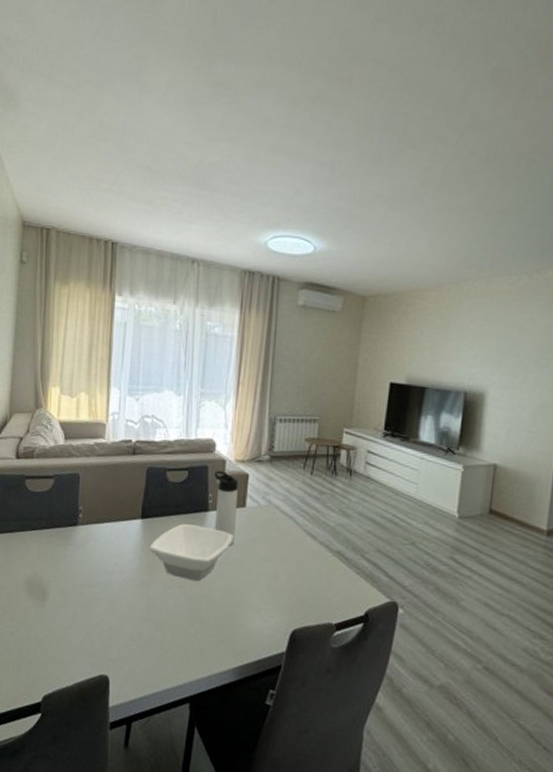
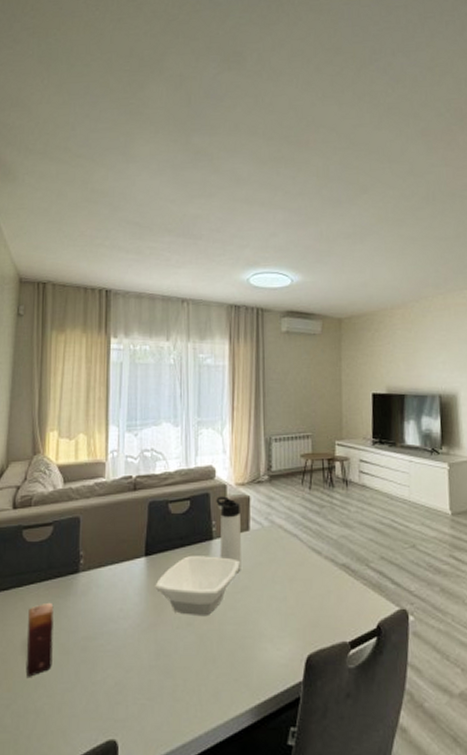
candle: none [28,549,54,612] -> present [26,603,54,677]

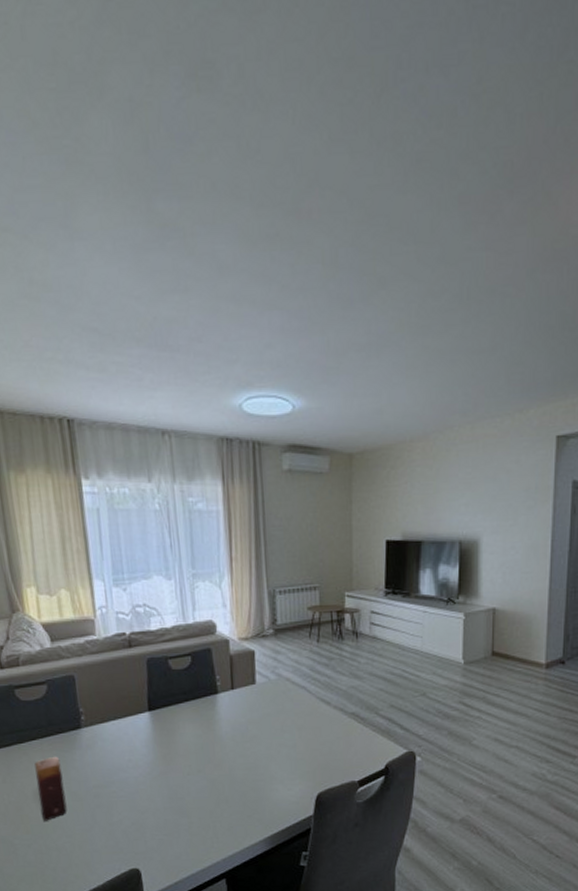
bowl: present [155,556,240,615] -> none [162,709,247,763]
thermos bottle: present [216,496,241,573] -> none [218,651,249,724]

